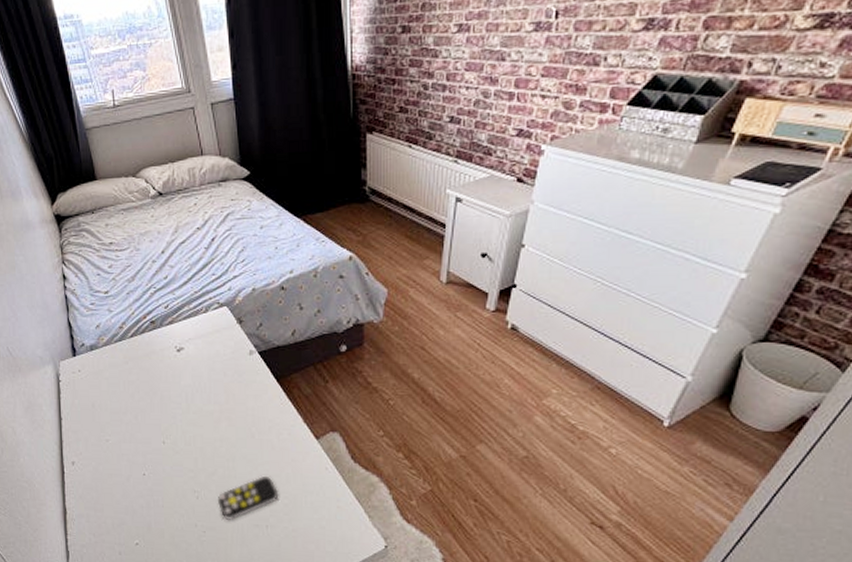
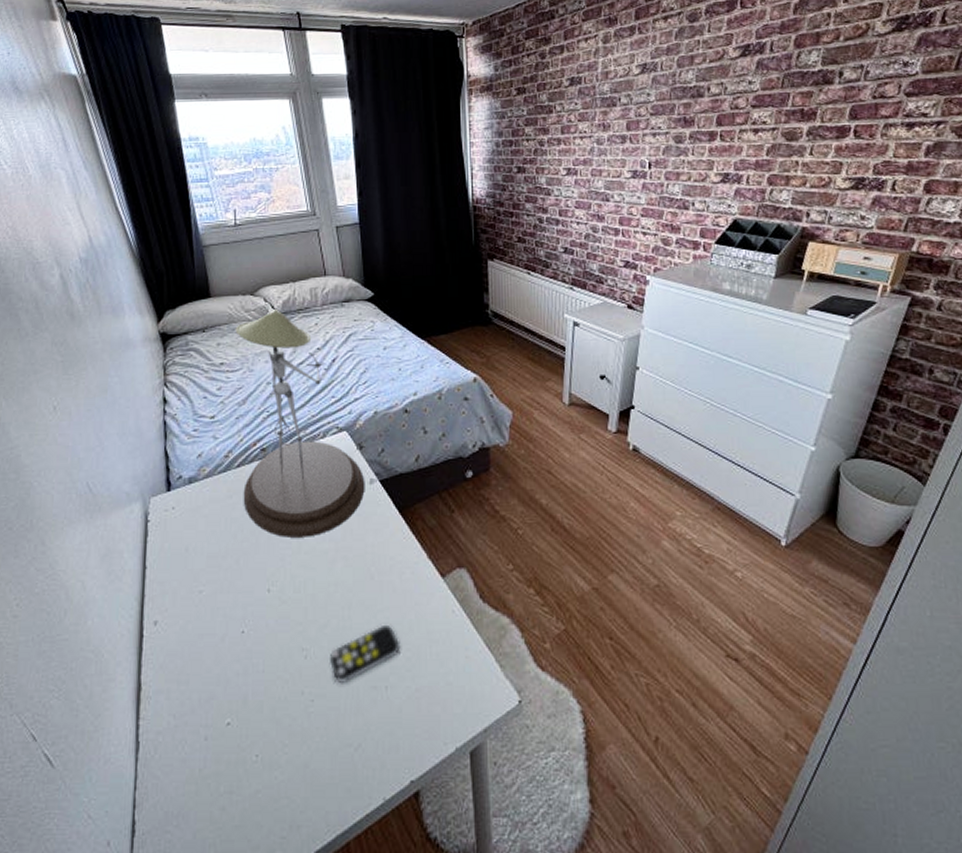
desk lamp: none [121,189,245,400] -> present [235,308,365,537]

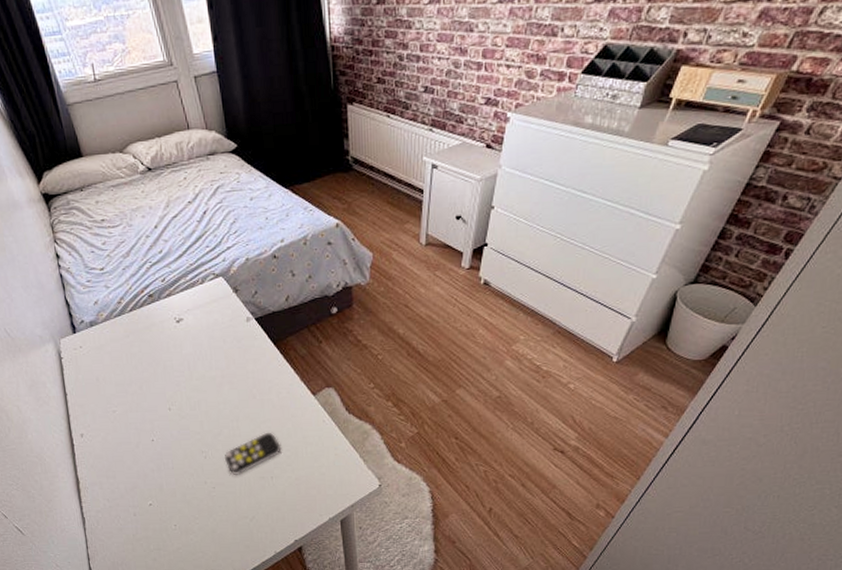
desk lamp: present [235,308,365,537] -> none [110,164,243,368]

